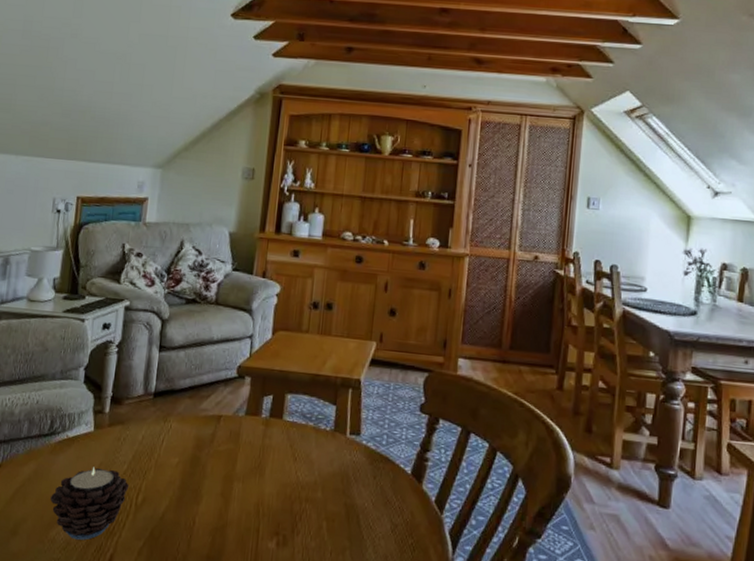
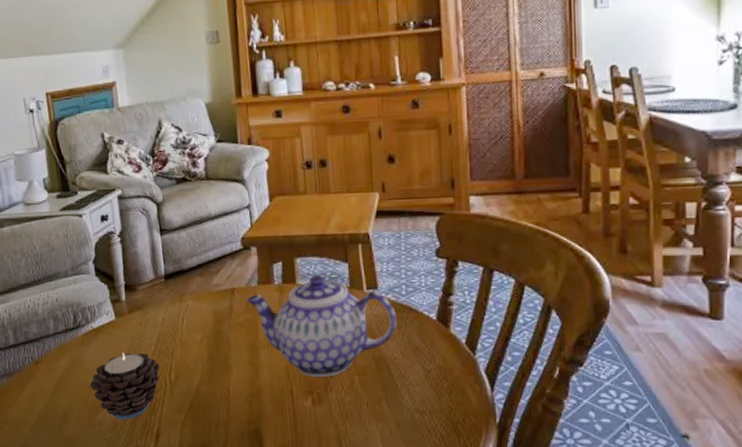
teapot: none [230,413,374,519] -> present [246,274,397,377]

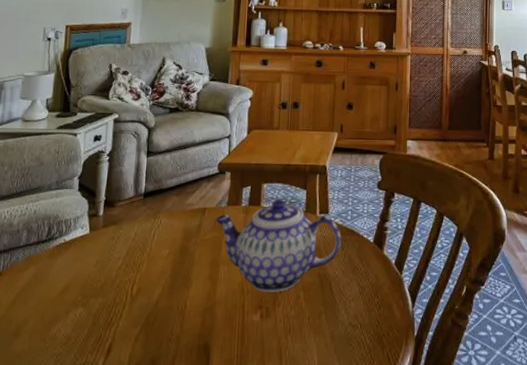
candle: present [90,352,161,420] -> none [51,266,125,334]

